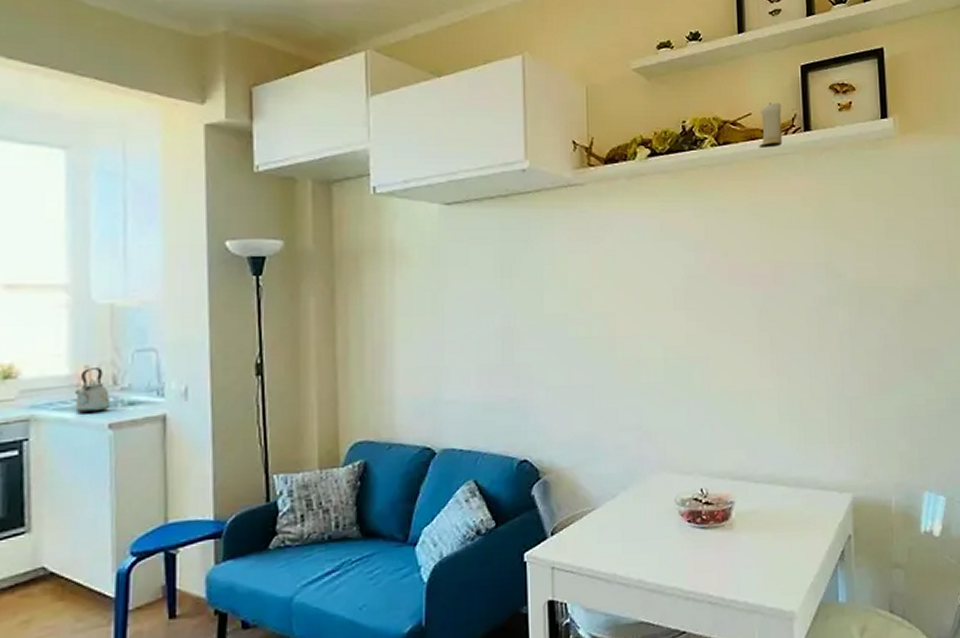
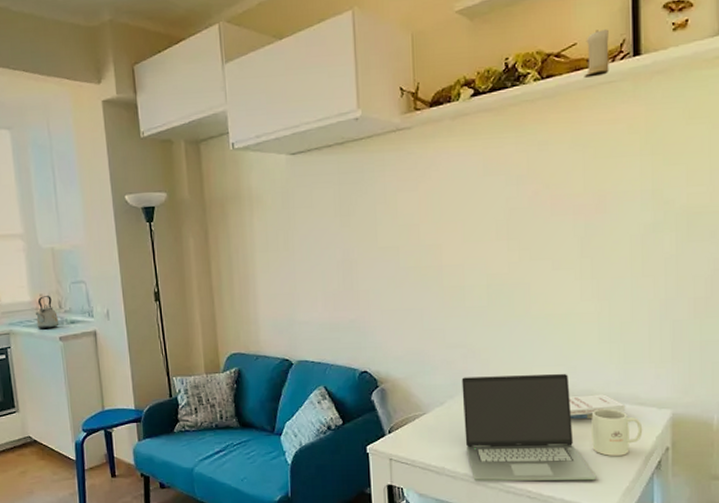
laptop: none [636,456,781,588] -> present [461,373,597,482]
books: none [751,479,808,508] -> present [569,394,626,419]
mug: none [773,494,826,549] -> present [590,408,643,457]

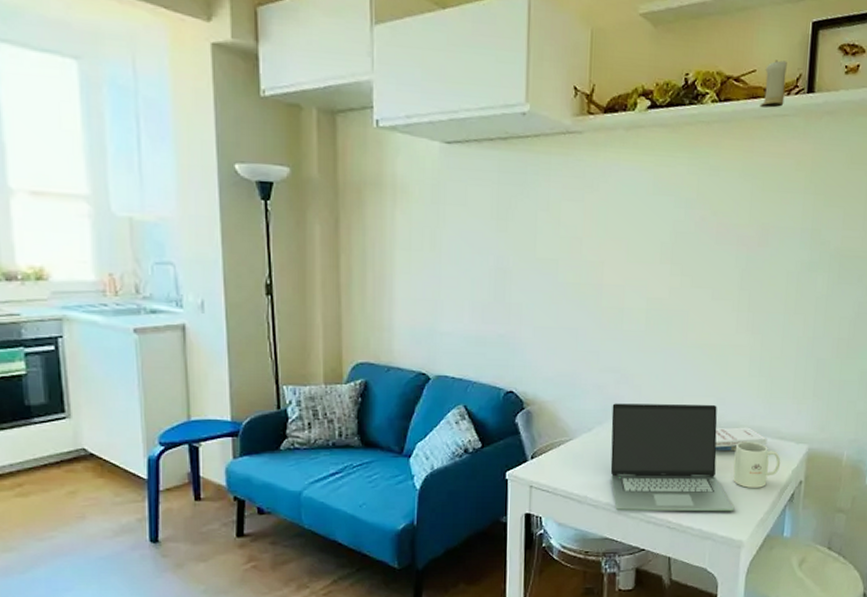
kettle: present [35,296,59,330] -> none [101,276,135,318]

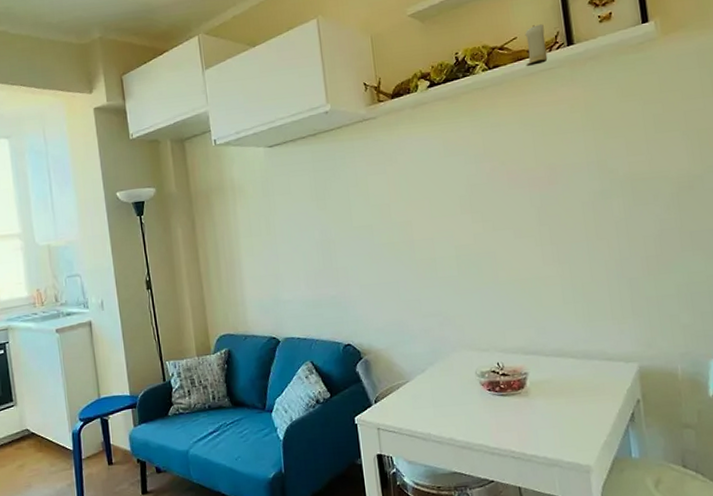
laptop: present [610,403,735,512] -> none [440,334,576,445]
books: present [714,427,768,450] -> none [541,352,596,378]
mug: present [733,441,781,489] -> none [564,365,614,412]

